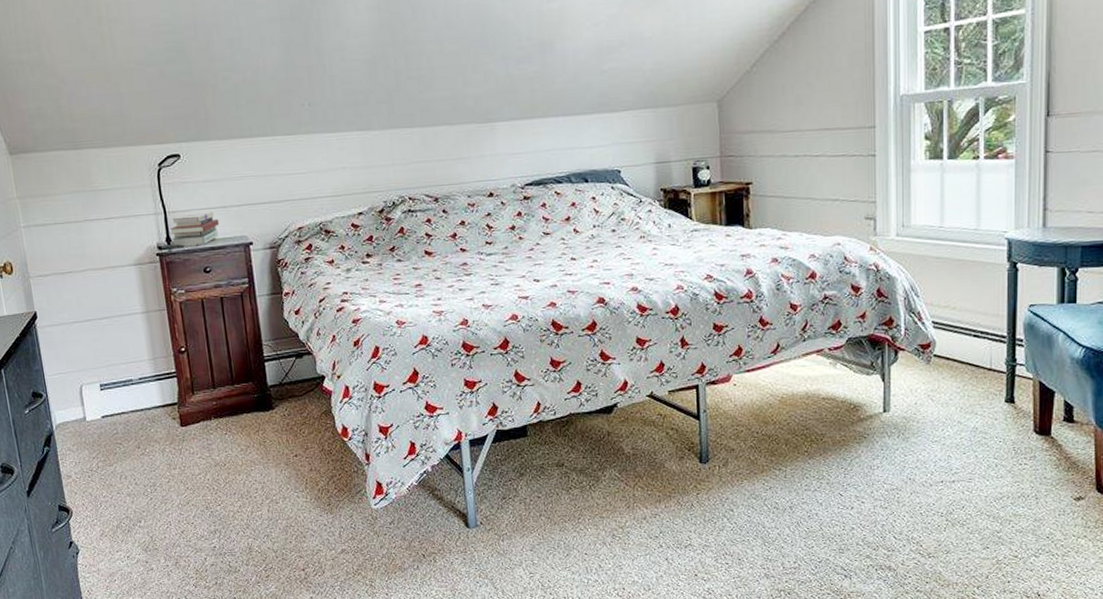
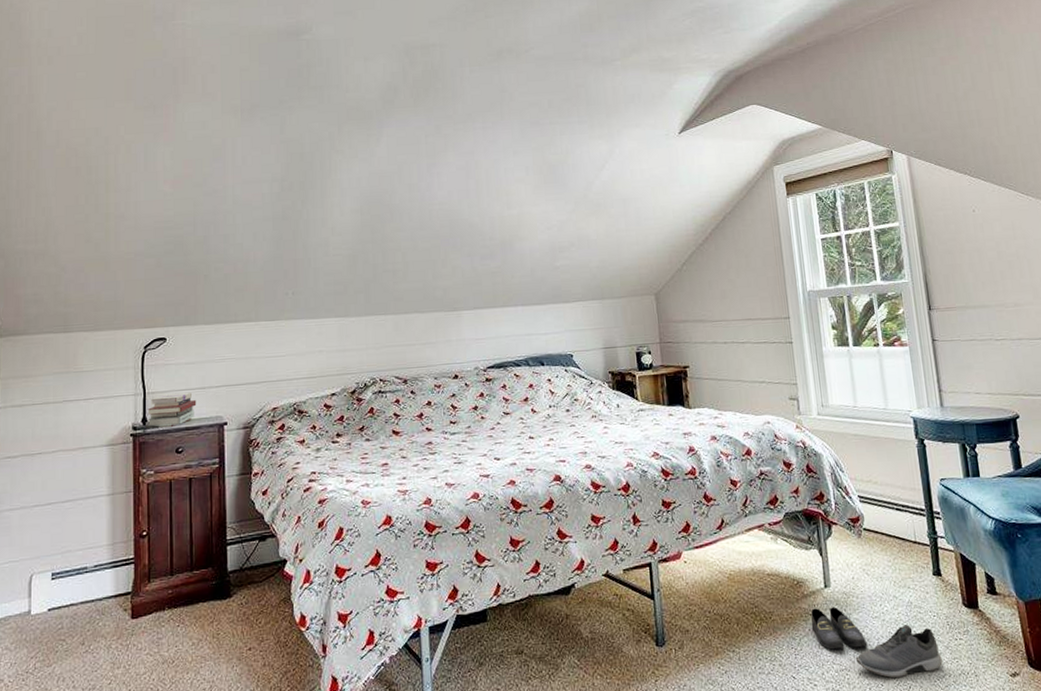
slipper: none [865,430,923,470] -> present [811,606,868,649]
athletic shoe: none [909,449,1002,499] -> present [856,624,943,679]

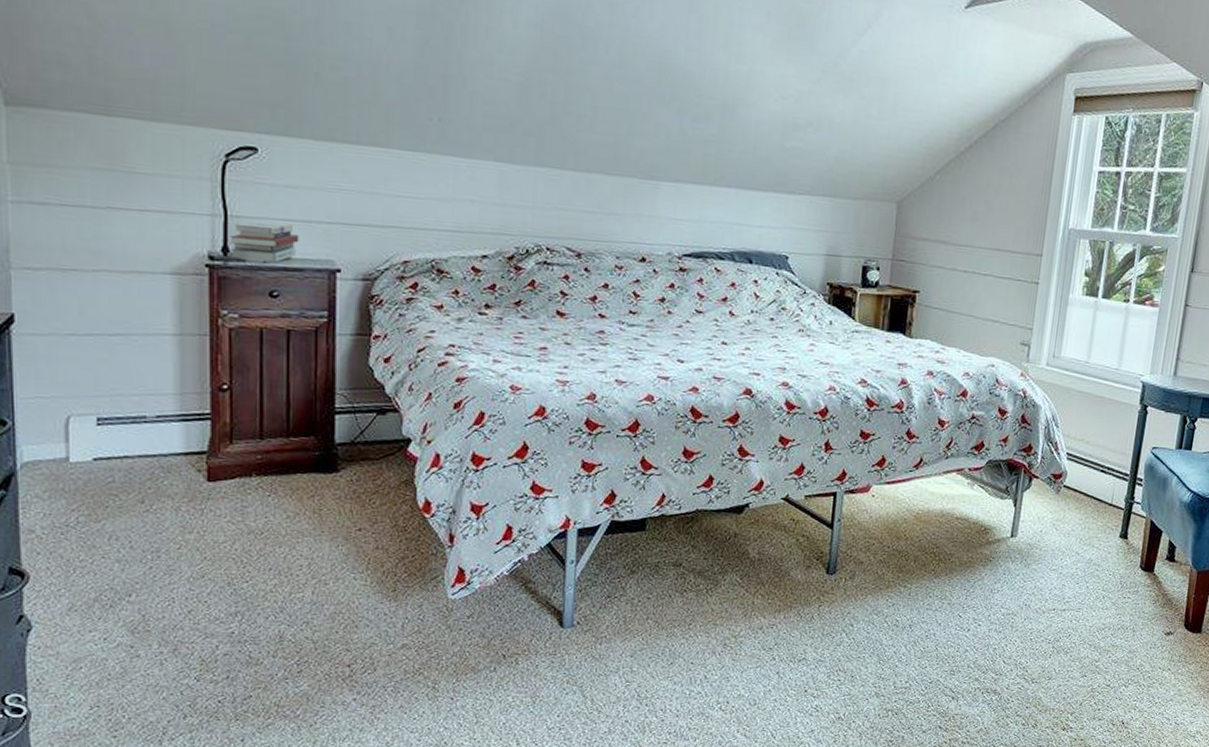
slipper: present [811,606,868,649] -> none [988,555,1040,596]
athletic shoe: present [856,624,943,679] -> none [1025,579,1107,626]

